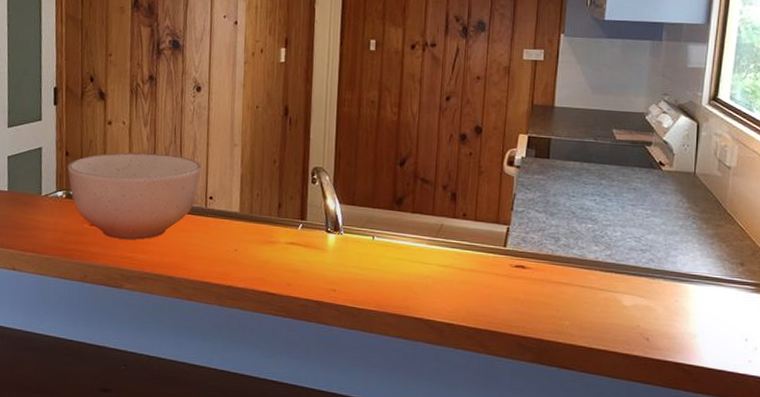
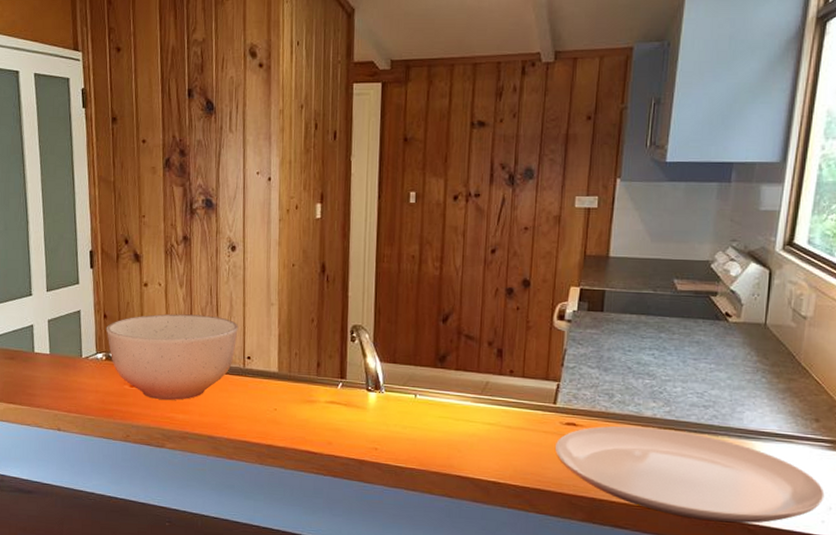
plate: none [505,268,751,364] -> present [554,426,825,524]

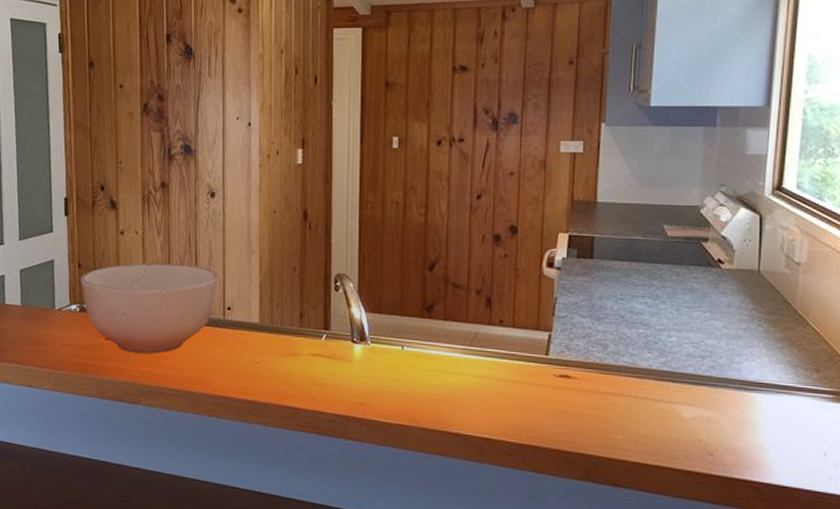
plate: present [554,426,825,524] -> none [548,378,830,481]

